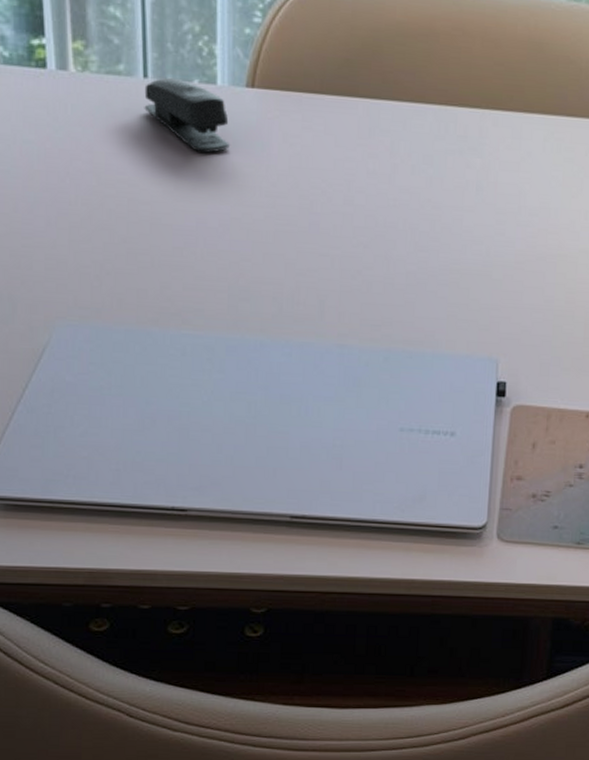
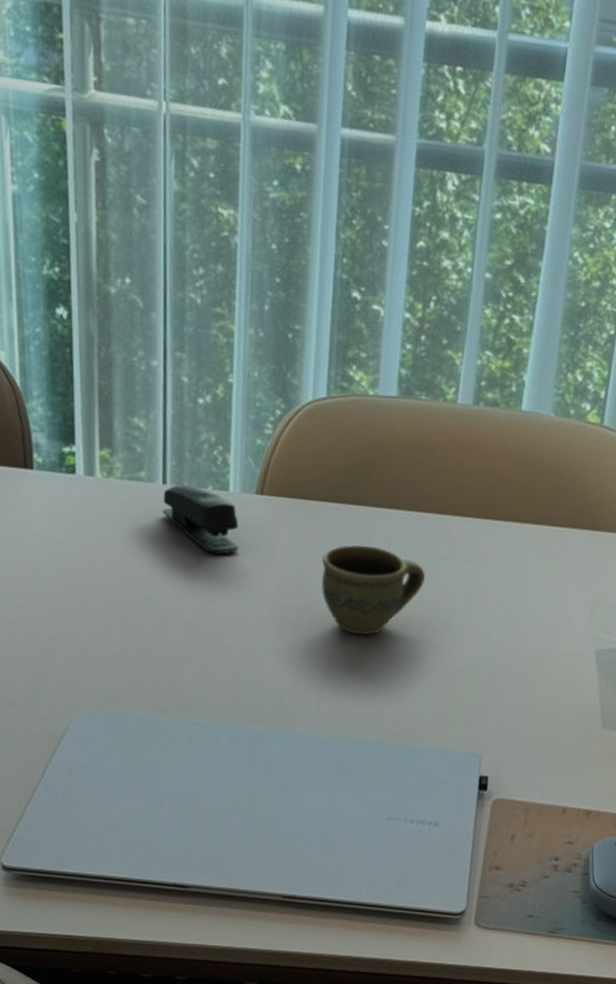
cup: none [320,139,433,236] -> present [321,545,426,636]

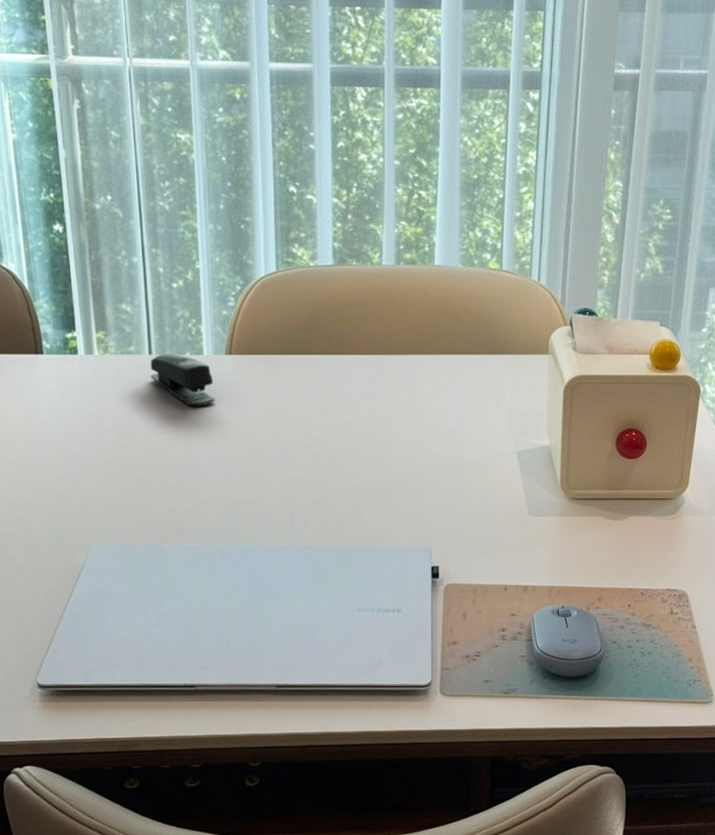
cup: present [321,545,426,636] -> none [283,386,370,460]

